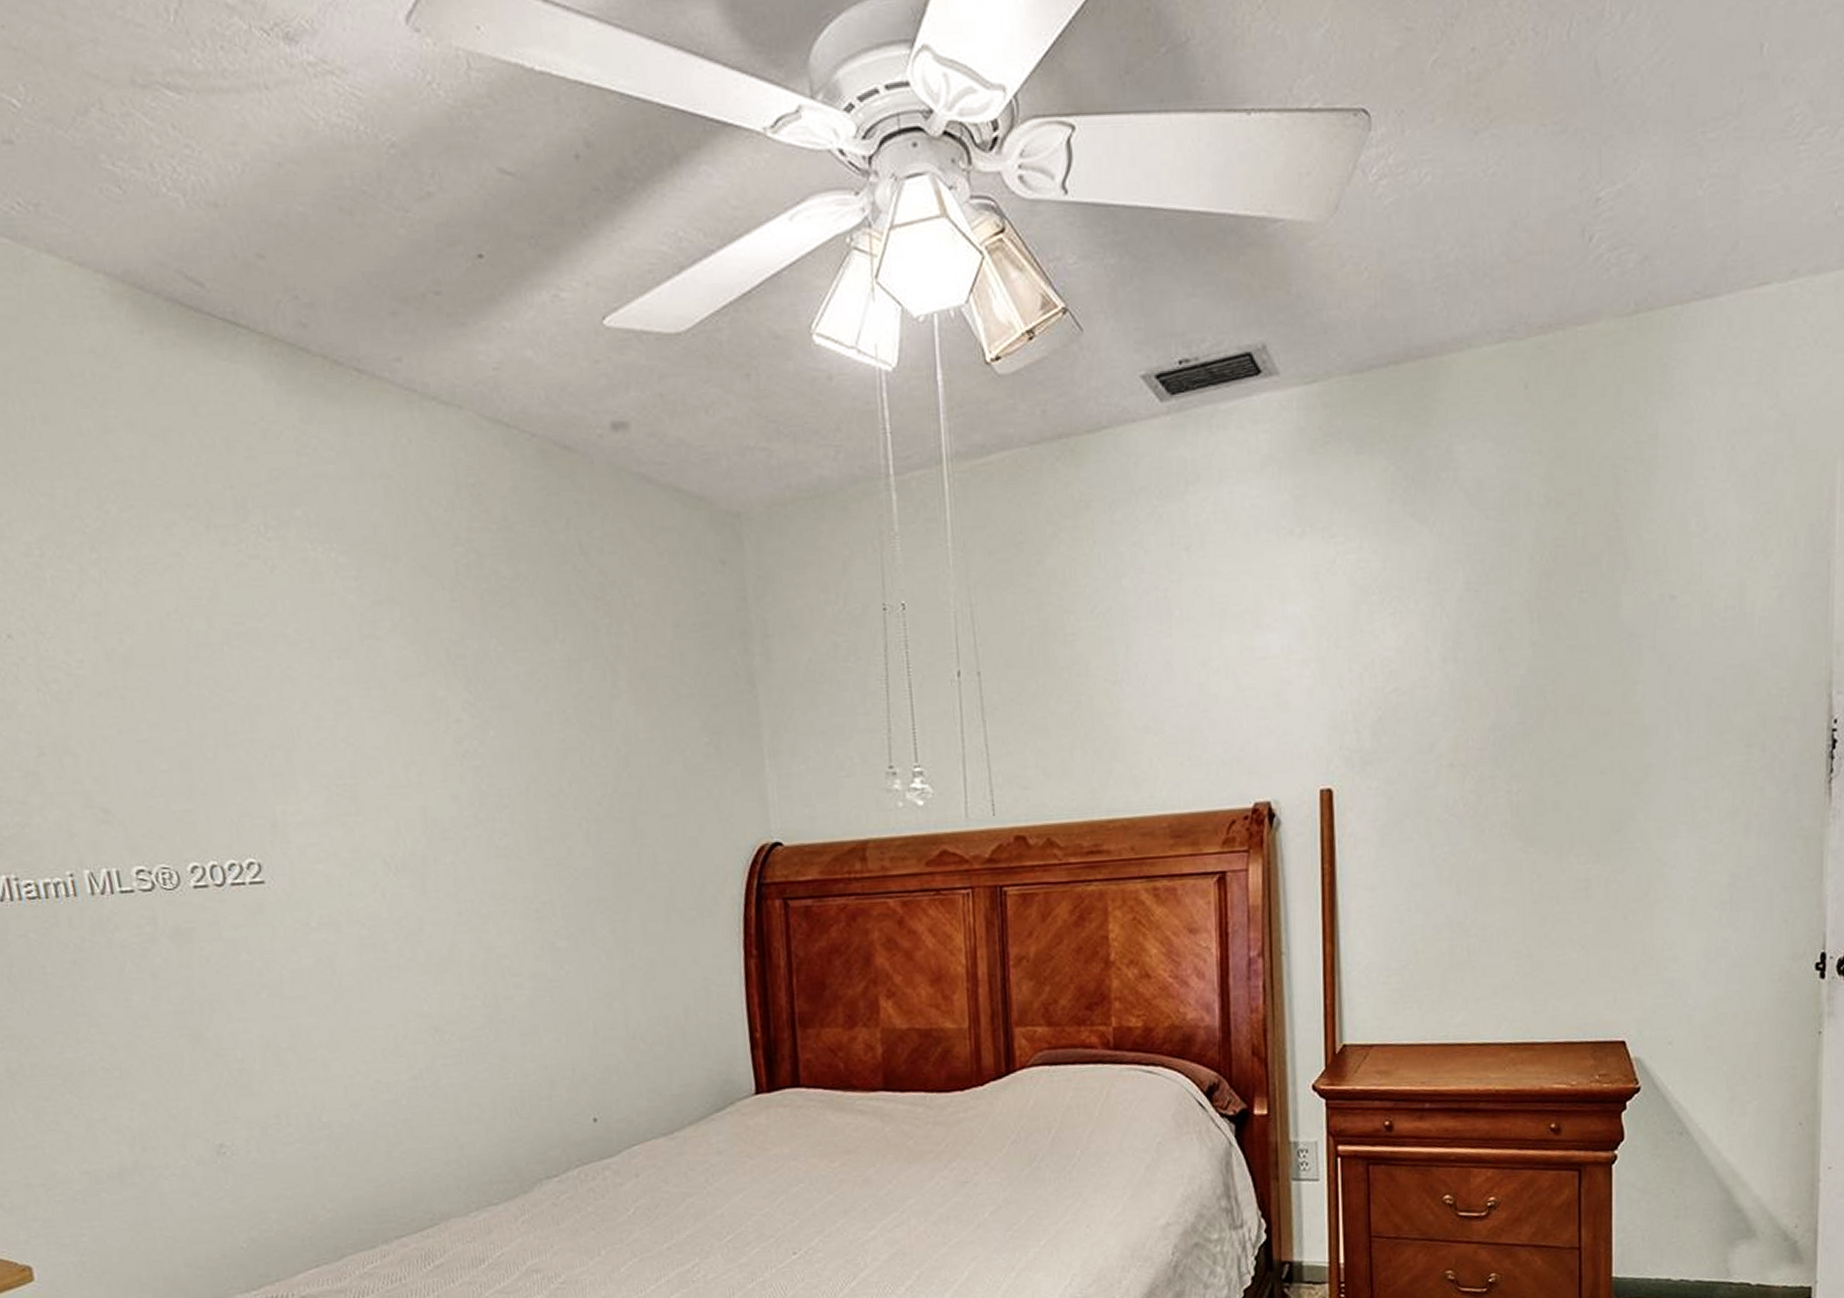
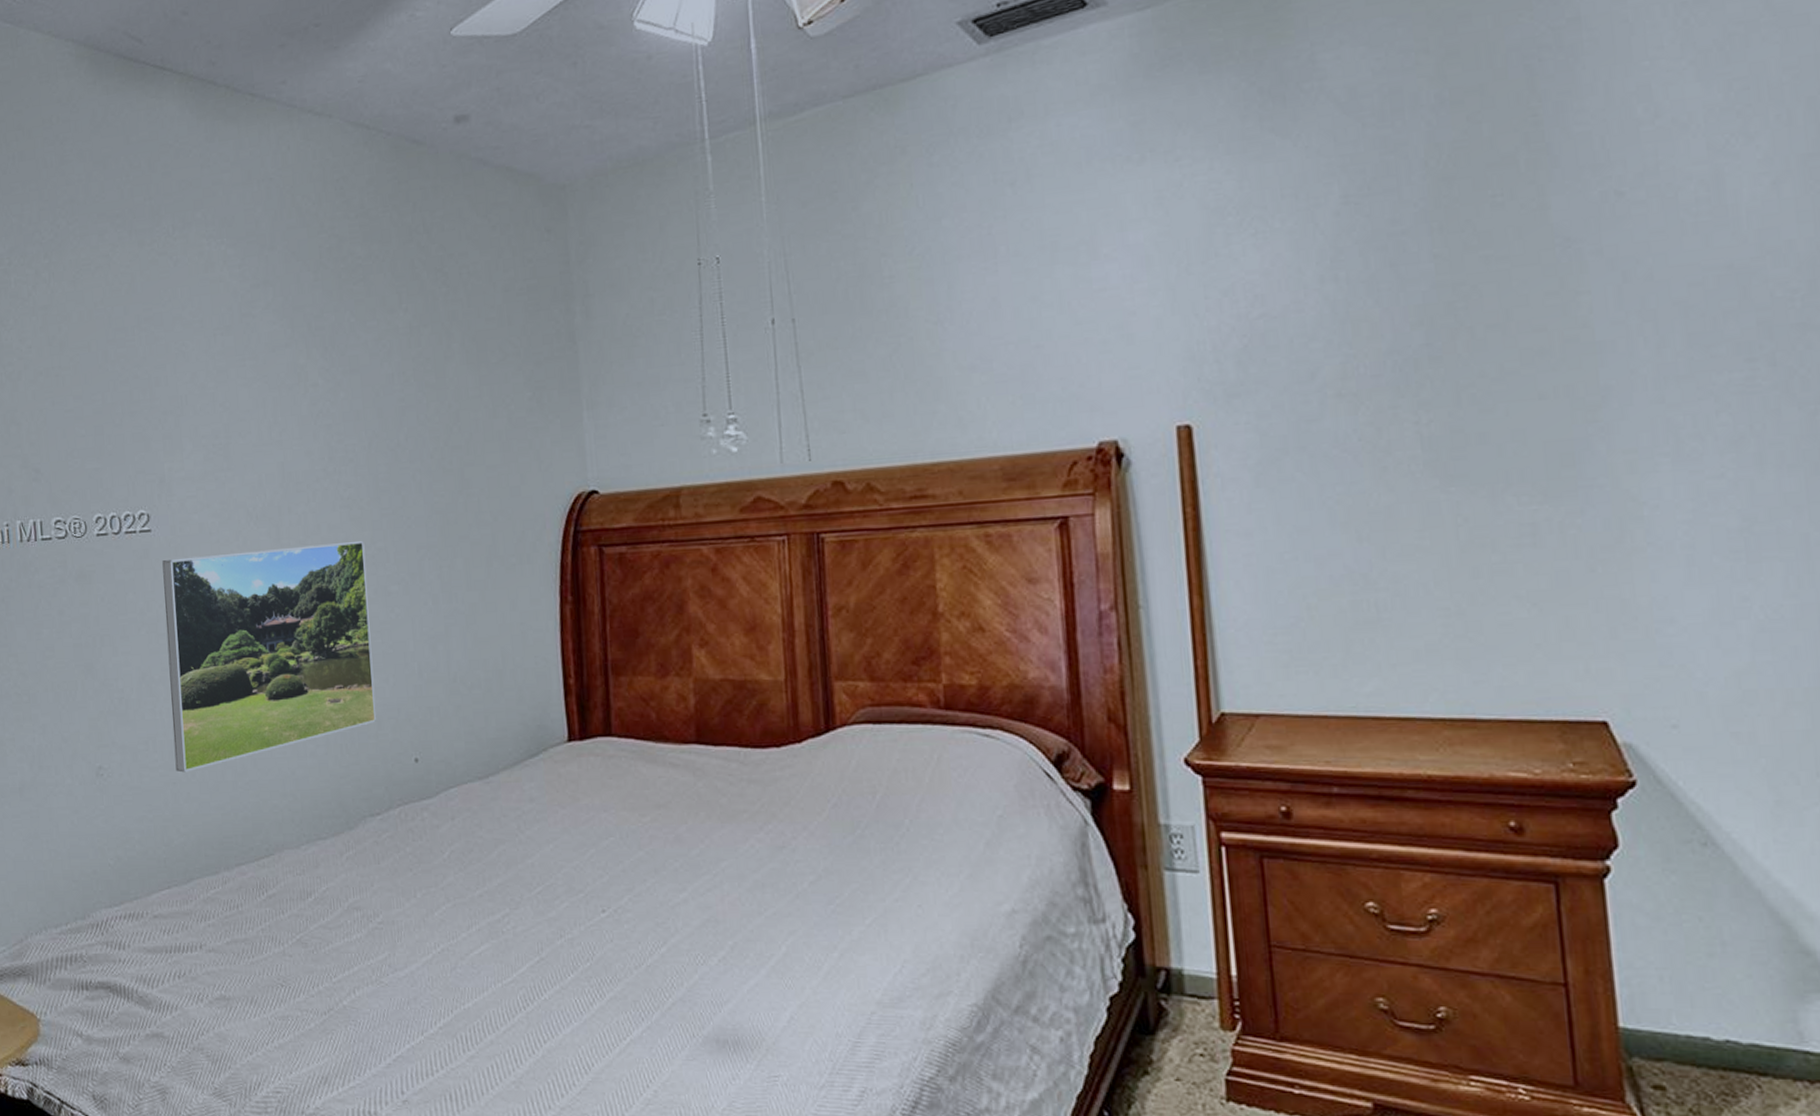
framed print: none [281,893,549,1146] -> present [162,540,377,773]

